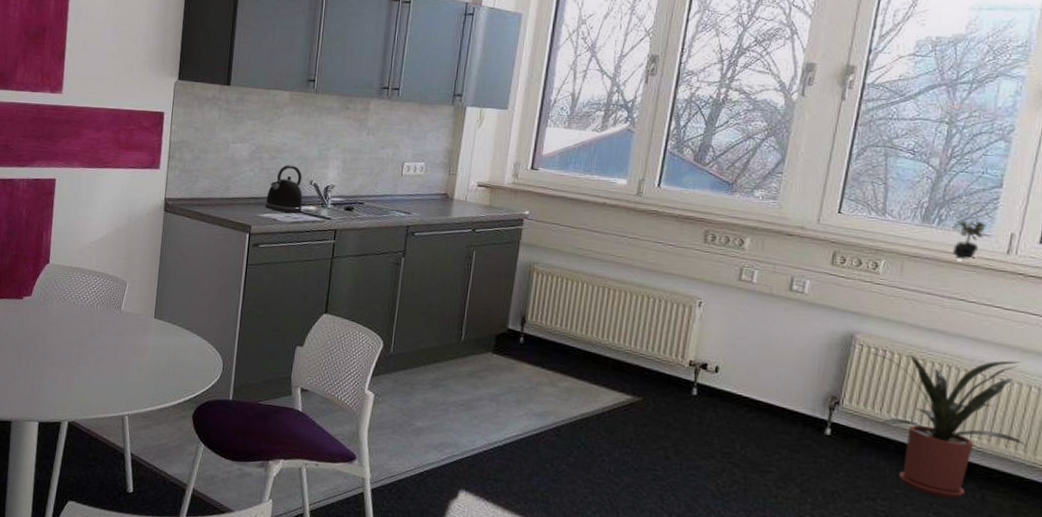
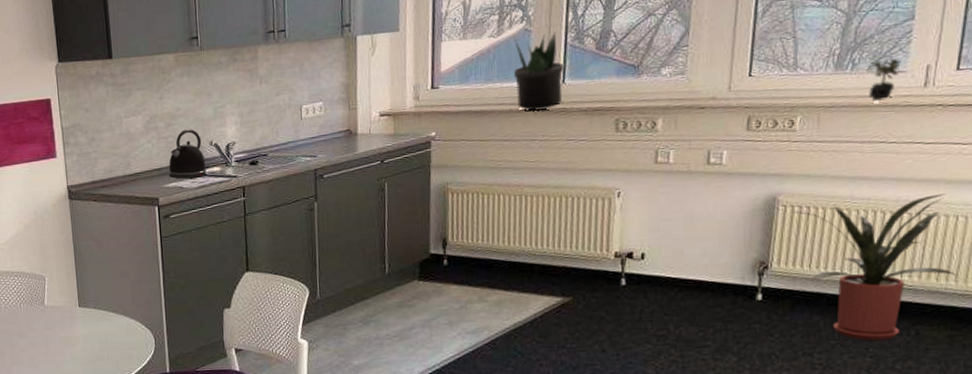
planter: none [611,134,661,209] -> present [513,31,564,111]

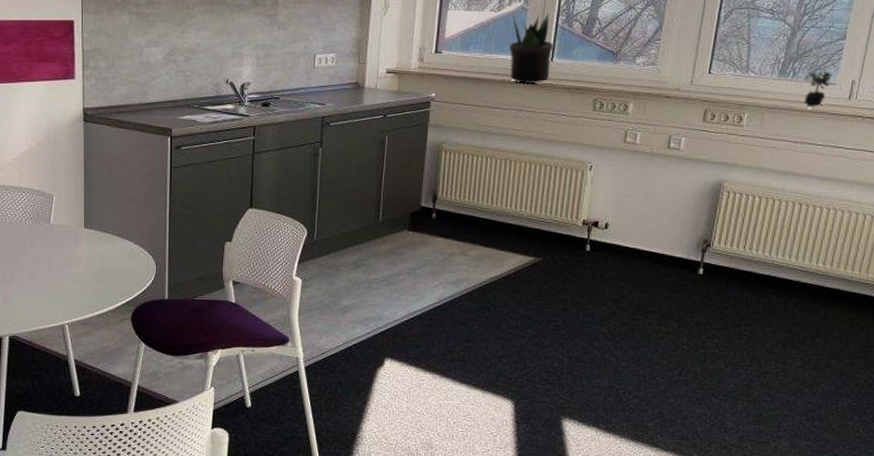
kettle: present [168,129,207,179] -> none [183,65,221,113]
house plant: present [792,194,957,341] -> none [734,194,861,318]

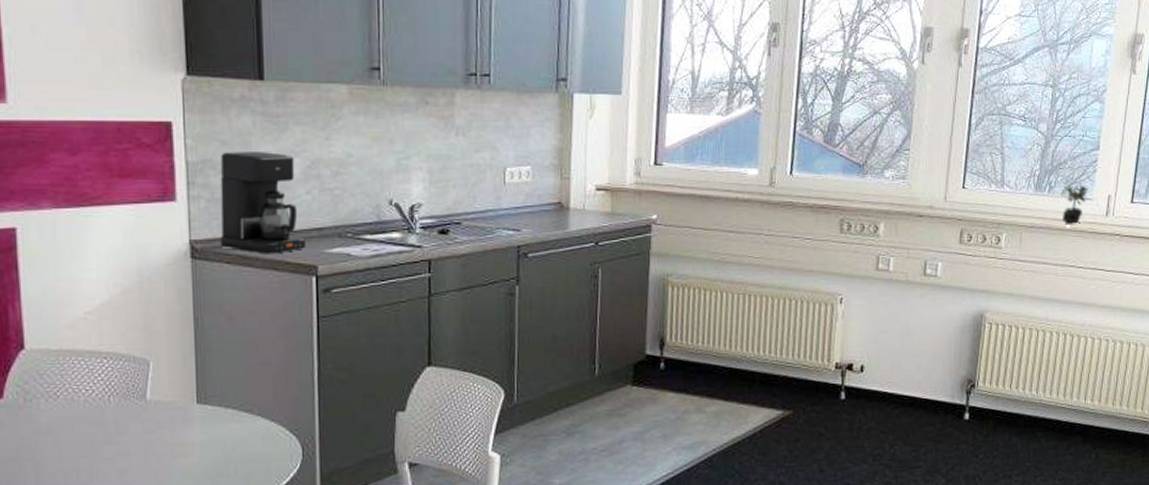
coffee maker: none [104,43,165,119] -> present [220,152,307,254]
planter: present [509,13,553,84] -> none [741,117,792,202]

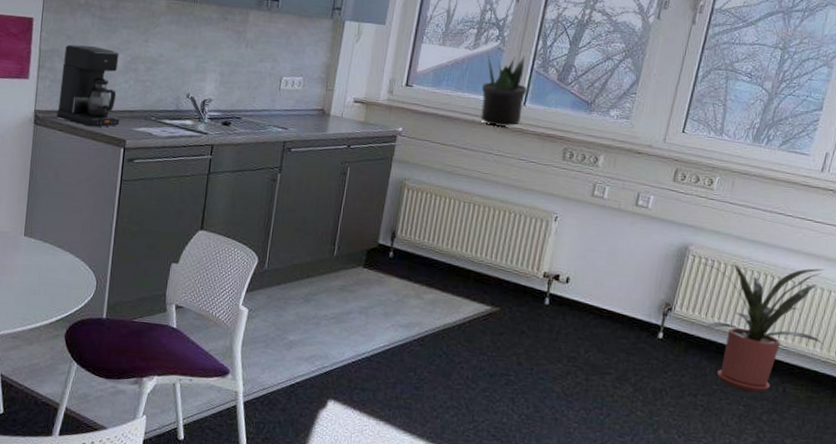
planter: none [741,117,792,202] -> present [480,52,527,127]
house plant: none [997,321,1128,464] -> present [699,262,824,393]
succulent plant: present [1062,183,1088,225] -> none [777,139,806,177]

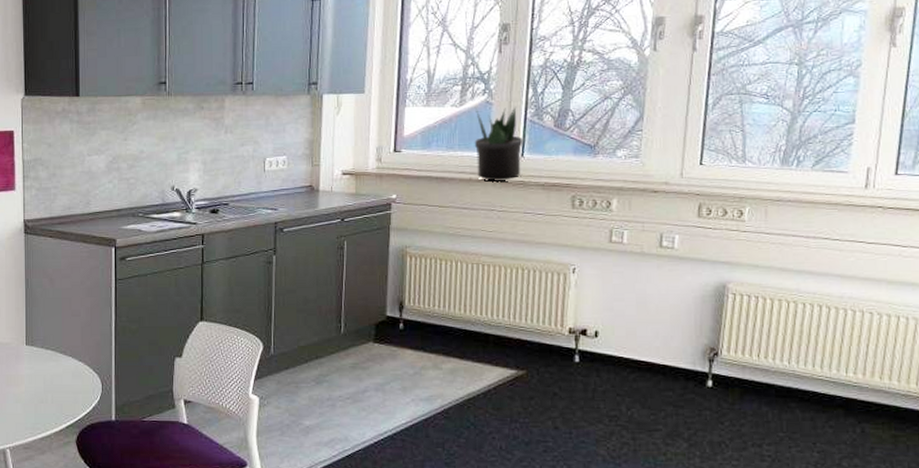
coffee maker: present [56,44,120,127] -> none [46,151,108,230]
house plant: present [699,262,824,393] -> none [741,293,899,436]

